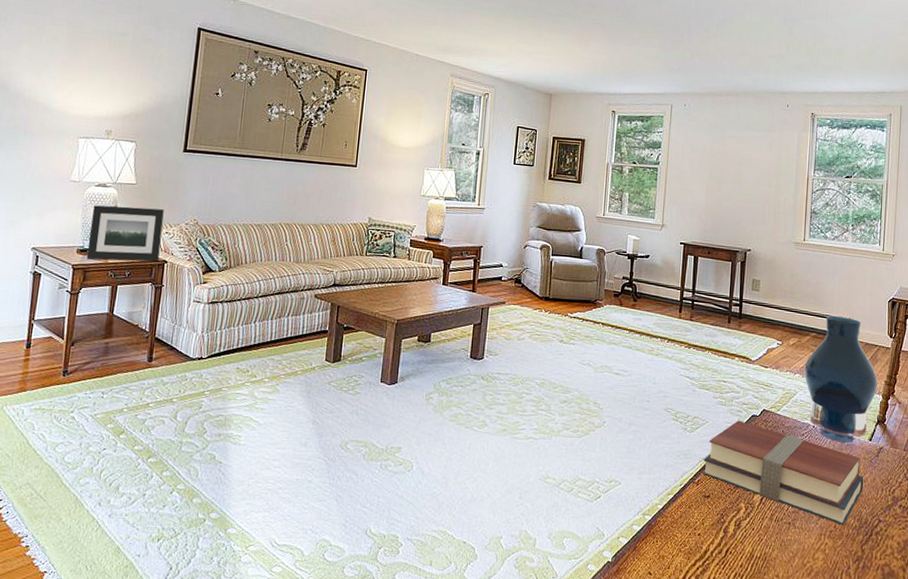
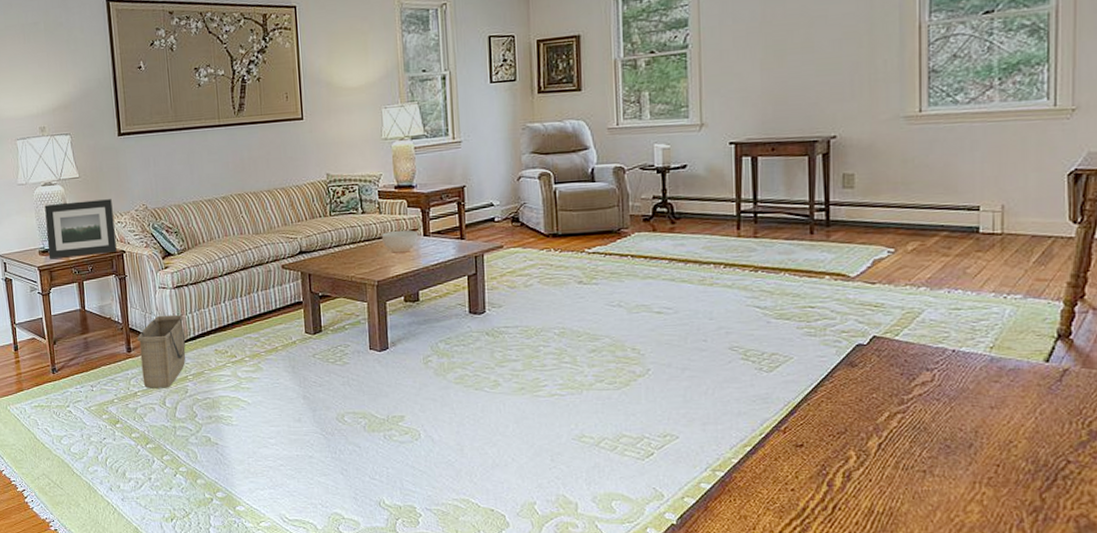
basket: none [158,328,213,402] -> present [137,314,186,389]
bowl: none [406,276,439,298] -> present [381,230,419,253]
books: present [703,420,864,525] -> none [790,352,1040,469]
vase: present [804,316,878,443] -> none [933,205,1055,368]

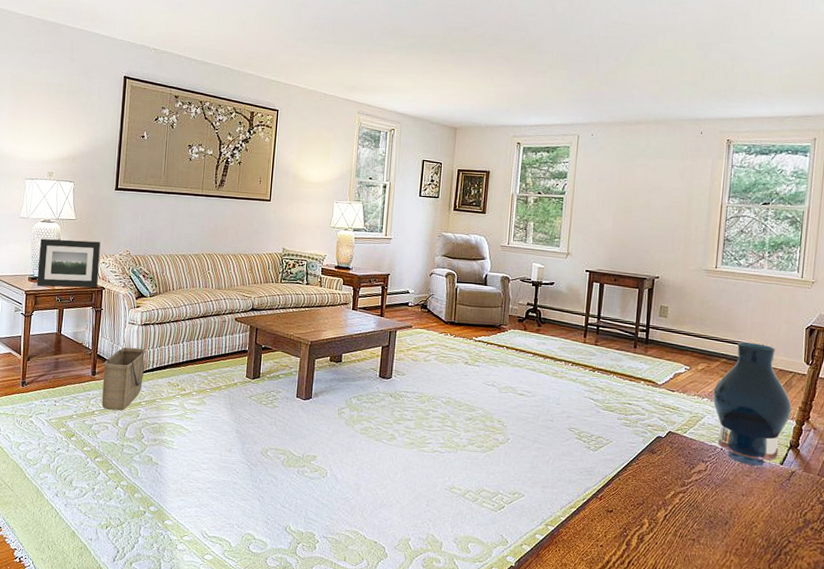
bowl: present [381,230,419,253] -> none [319,302,349,321]
vase: none [933,205,1055,368] -> present [713,342,792,466]

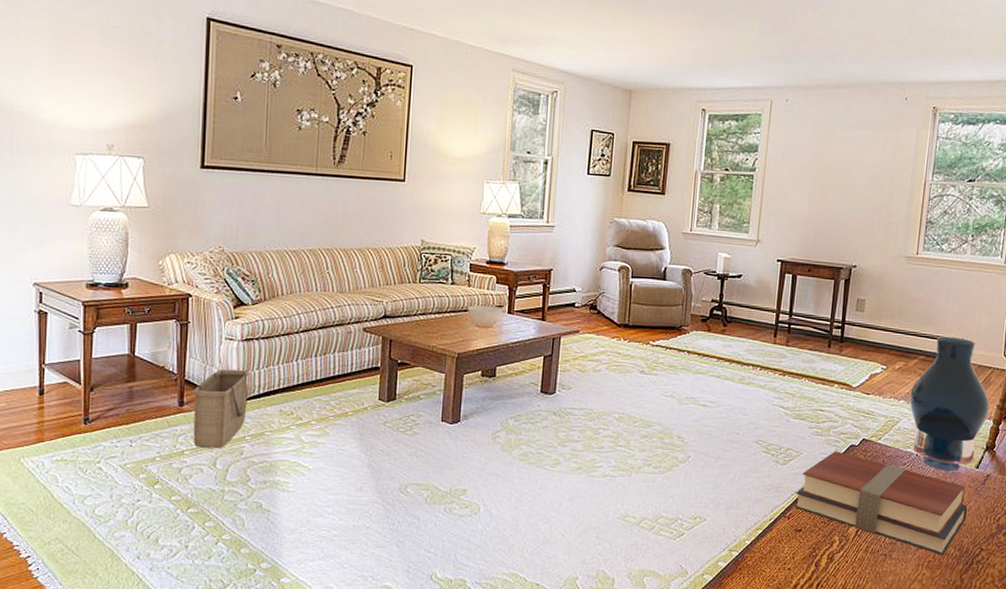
picture frame: present [36,239,101,288] -> none [98,233,183,296]
bowl: none [319,302,349,321] -> present [467,305,504,328]
books: none [606,441,774,544] -> present [795,451,968,555]

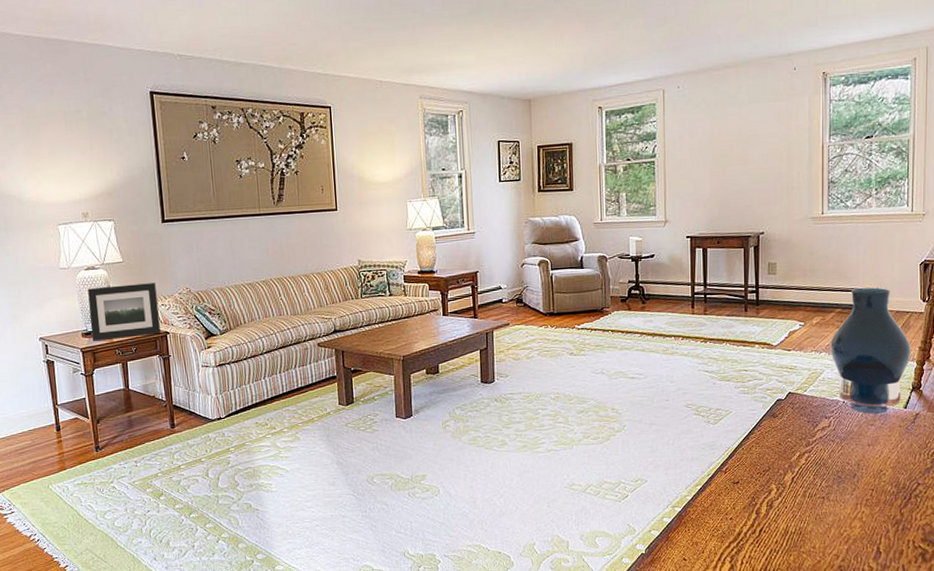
picture frame: none [98,233,183,296] -> present [87,283,161,341]
basket: present [193,368,250,448] -> none [181,391,228,461]
bowl: present [467,305,504,328] -> none [406,310,439,331]
books: present [795,451,968,555] -> none [730,406,900,493]

